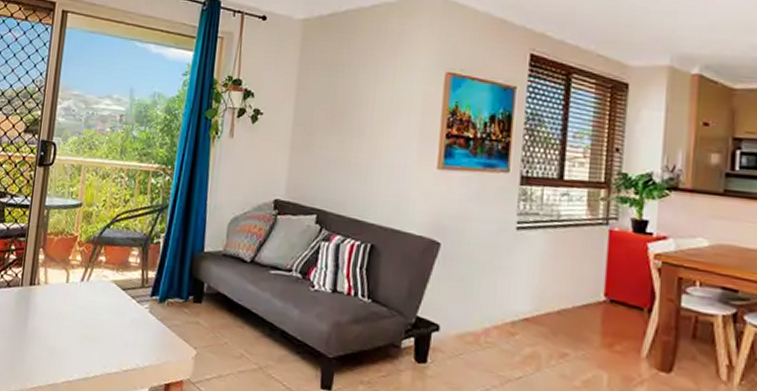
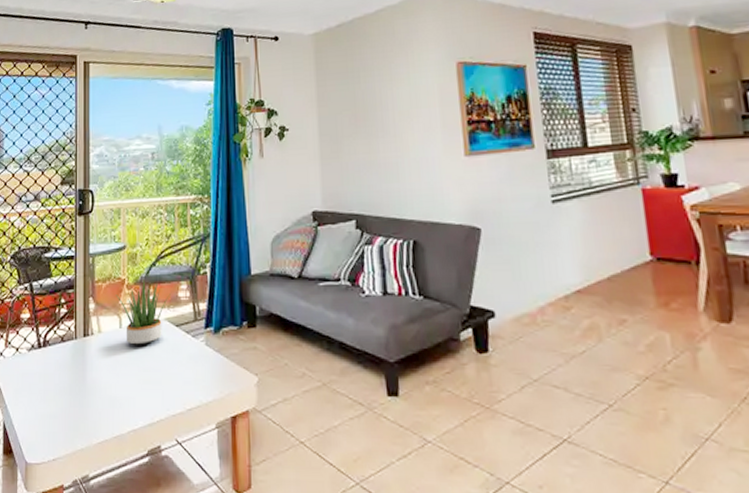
potted plant: none [66,239,121,304] -> present [115,279,171,346]

